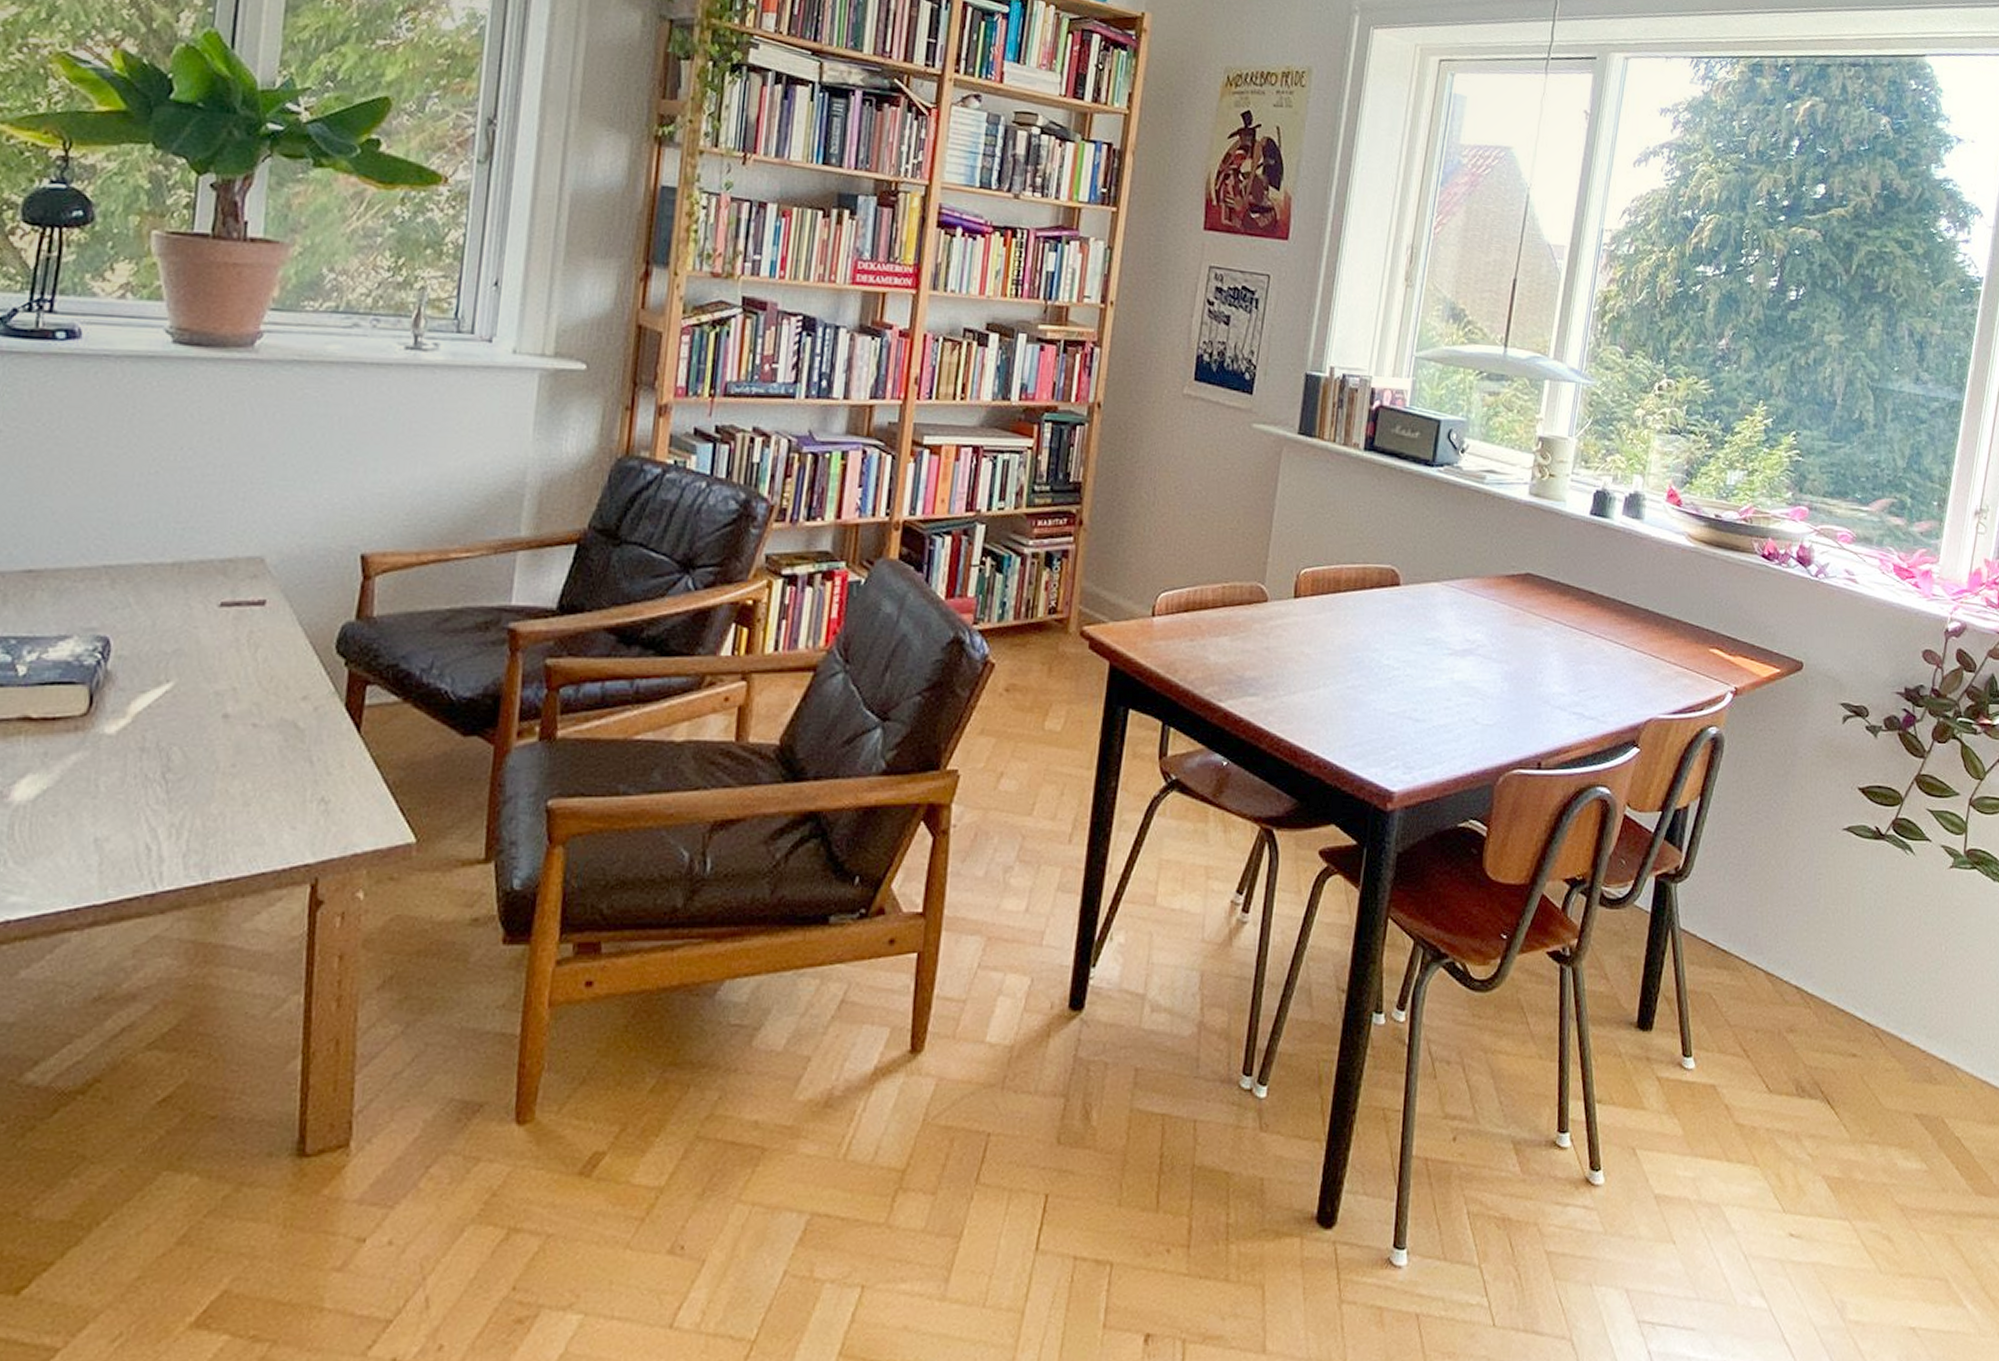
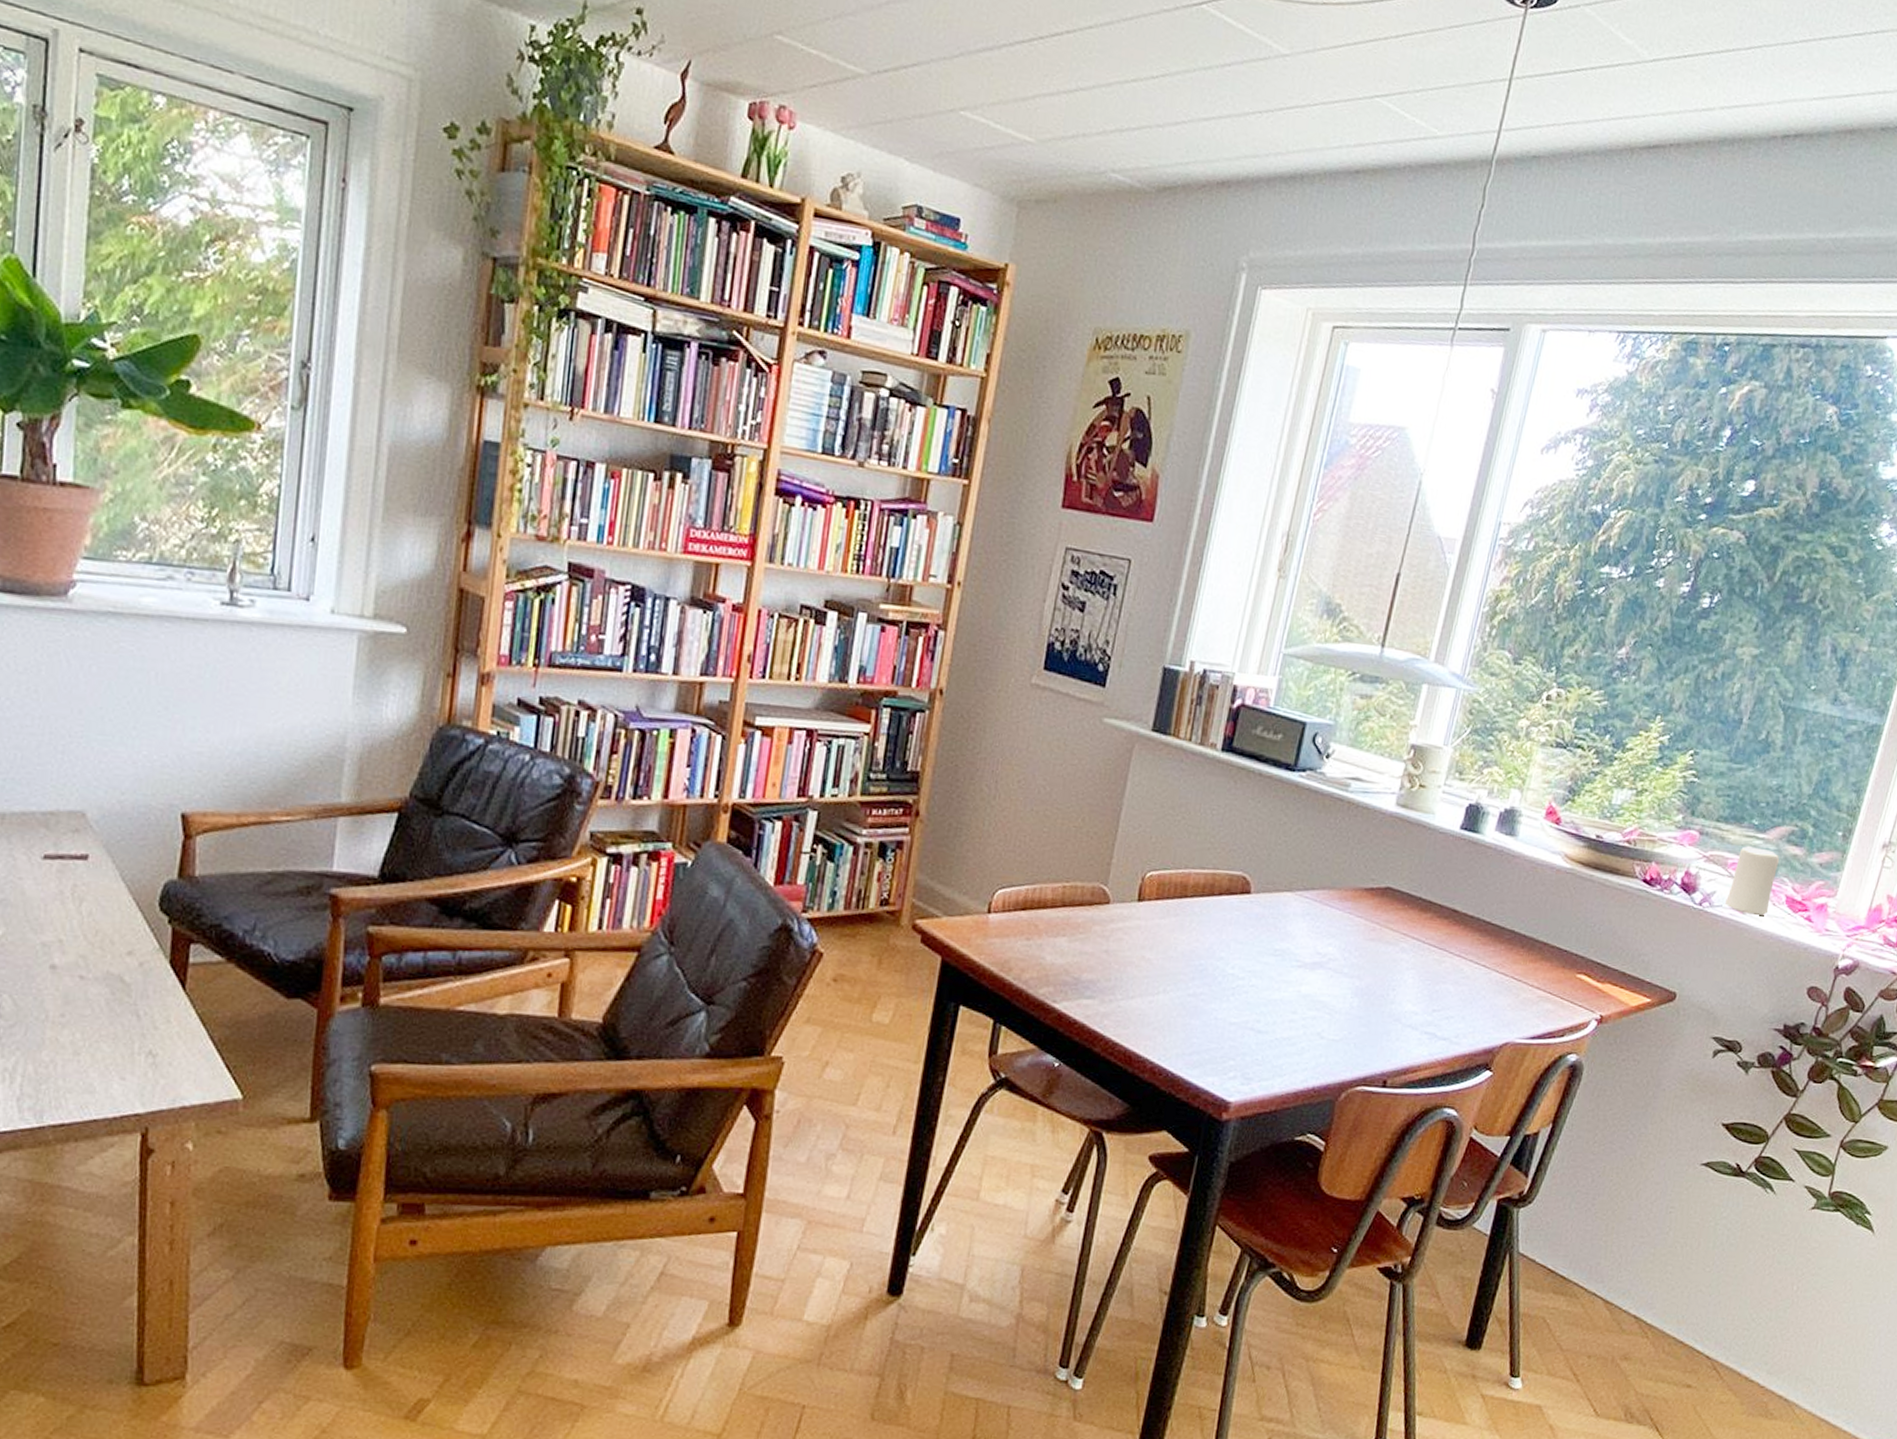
candle: none [1839,518,1884,585] -> present [1725,845,1780,916]

